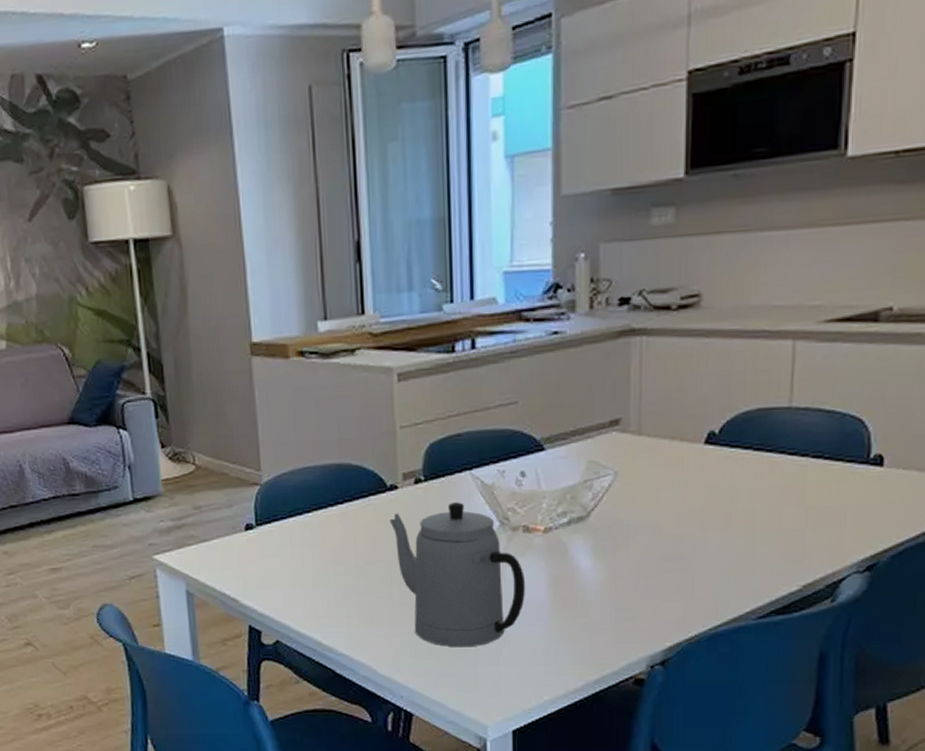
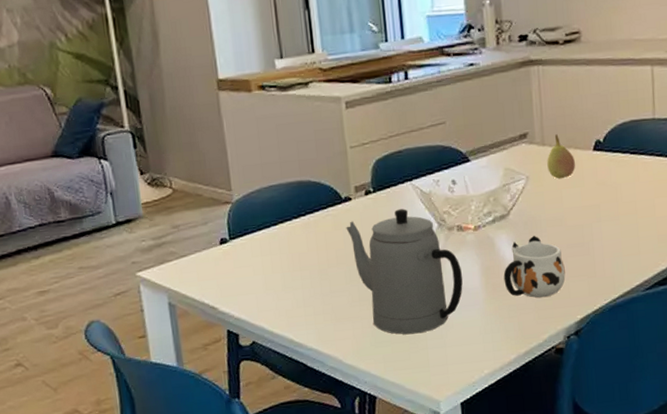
mug: none [576,542,655,618] -> present [503,235,566,298]
fruit: none [643,422,679,477] -> present [547,134,575,179]

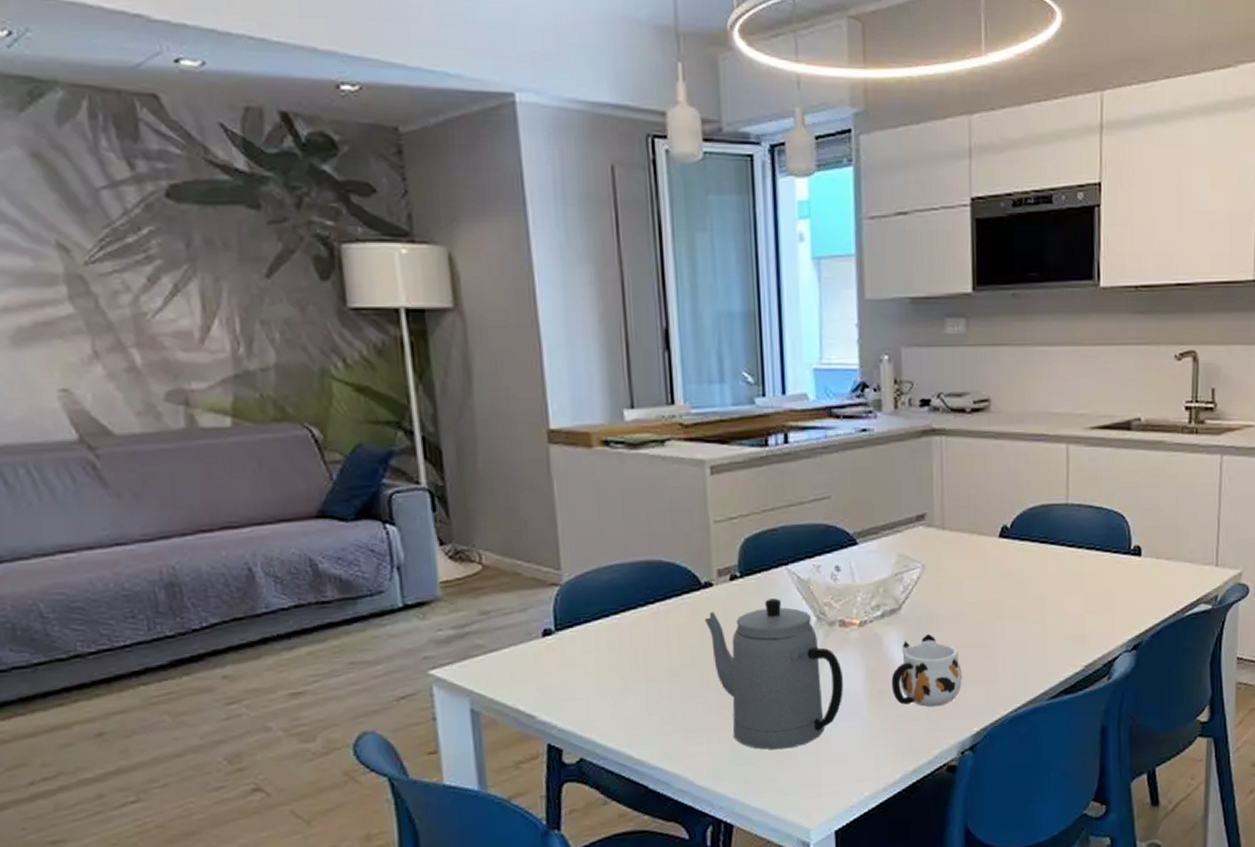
fruit: present [547,134,575,179] -> none [946,517,978,569]

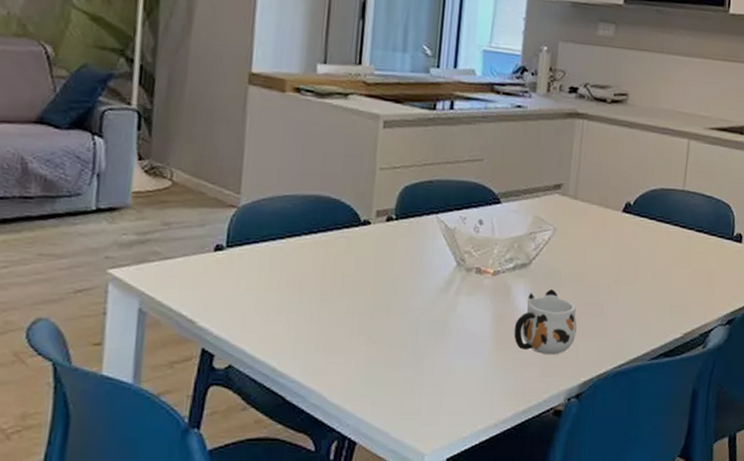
teapot: present [704,598,843,750] -> none [359,241,473,378]

